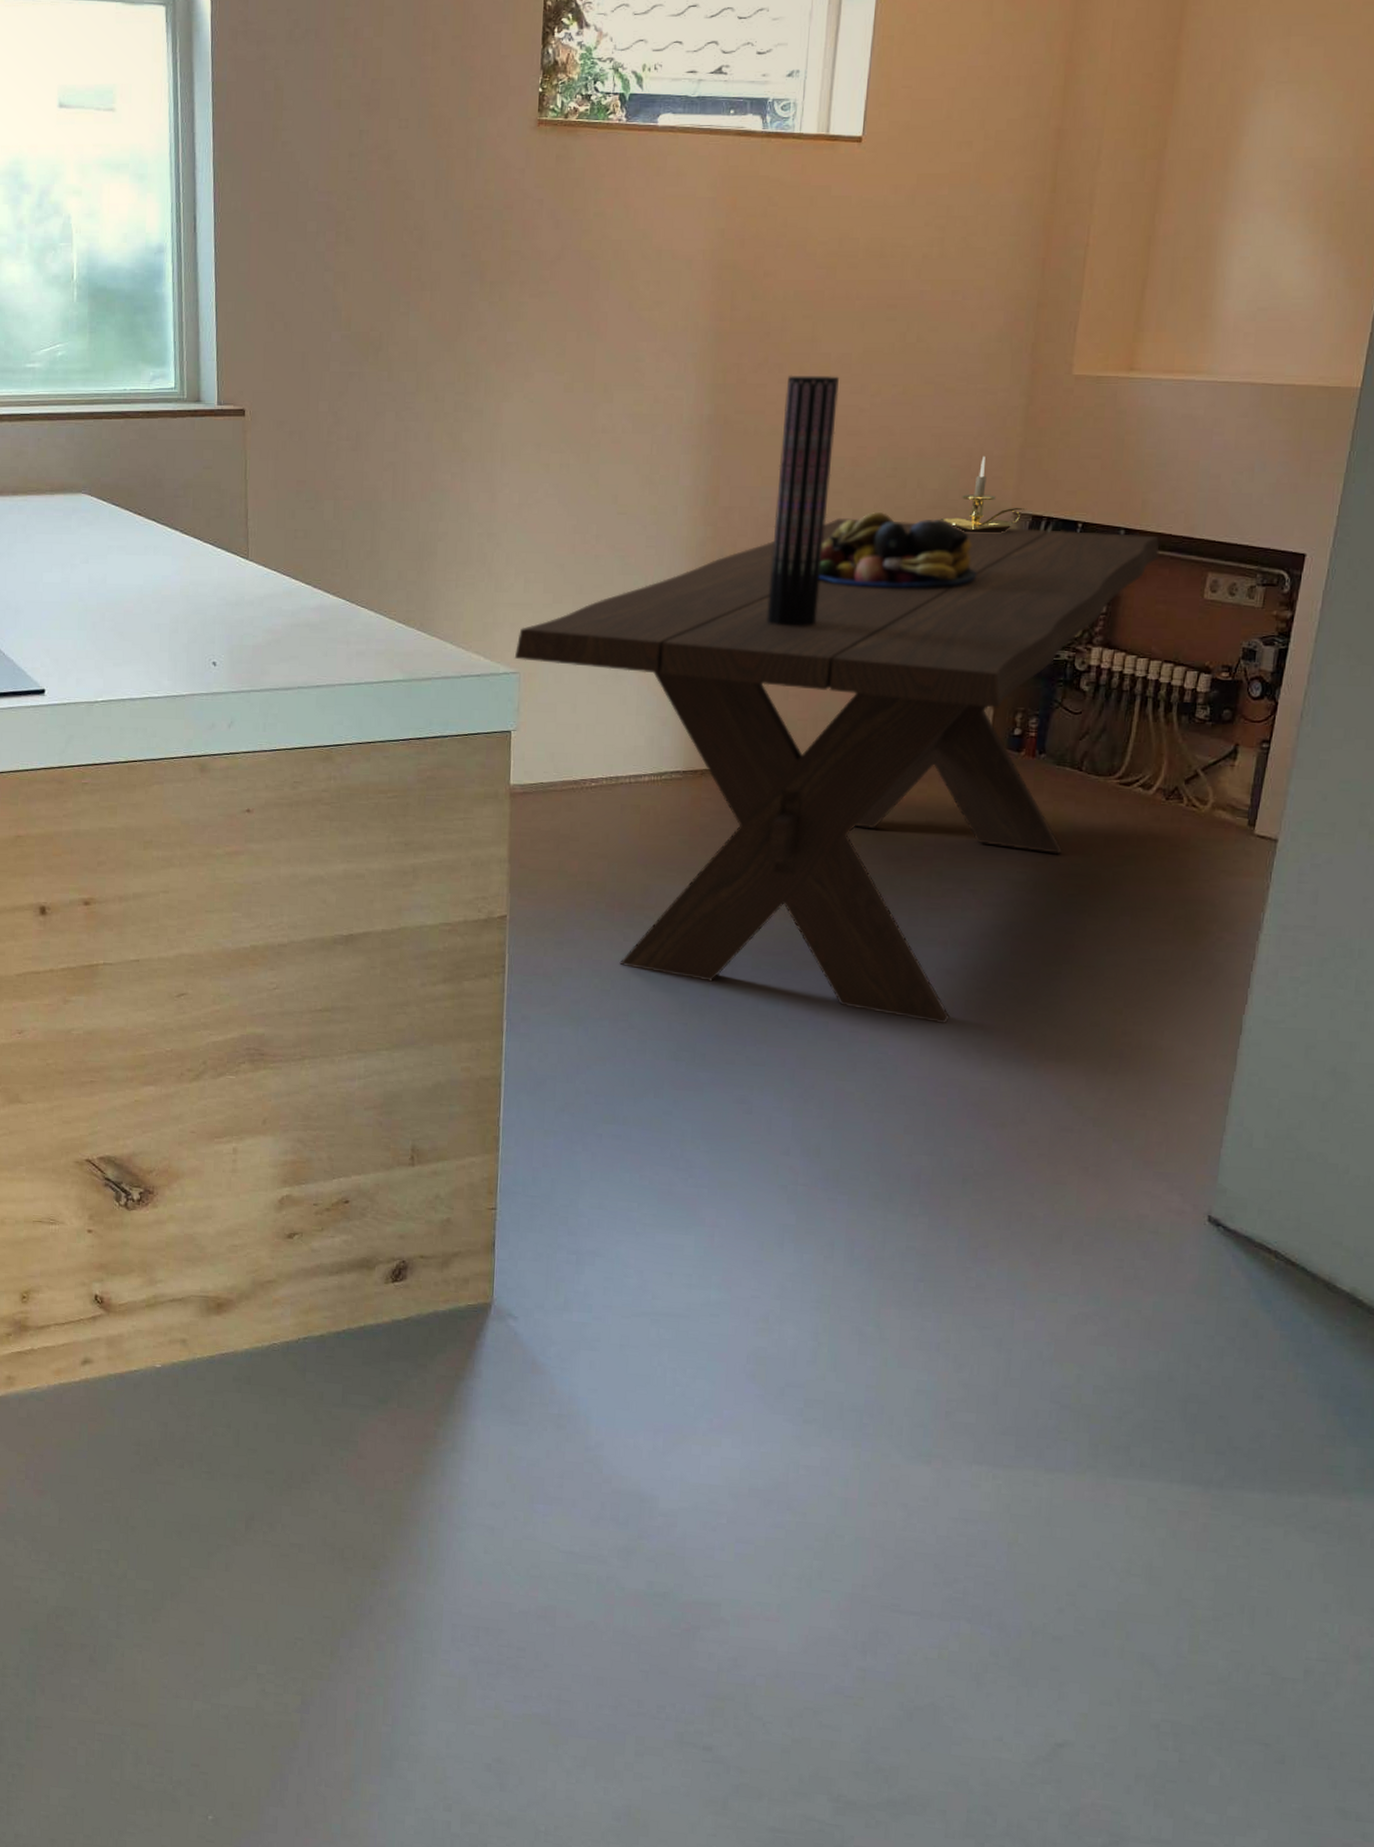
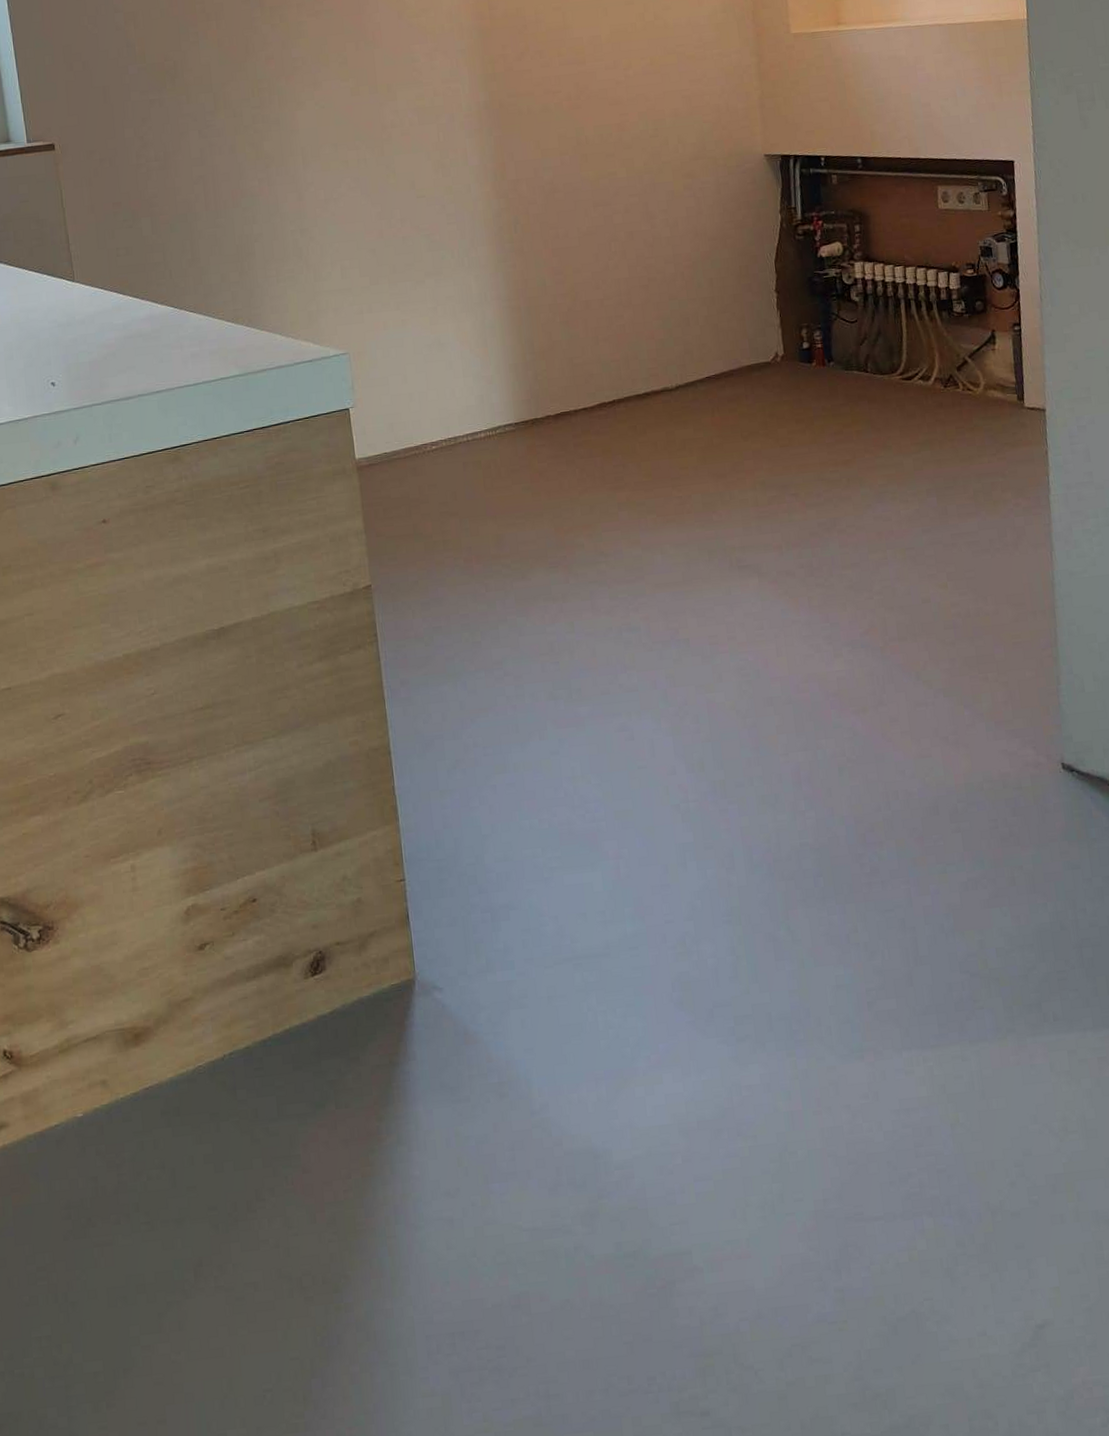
dining table: present [514,518,1161,1024] -> none [341,160,896,623]
cylinder: present [766,375,839,627] -> none [549,56,612,279]
fruit bowl: present [819,512,977,589] -> none [604,168,744,235]
candle holder: present [940,457,1027,534] -> none [703,110,776,177]

